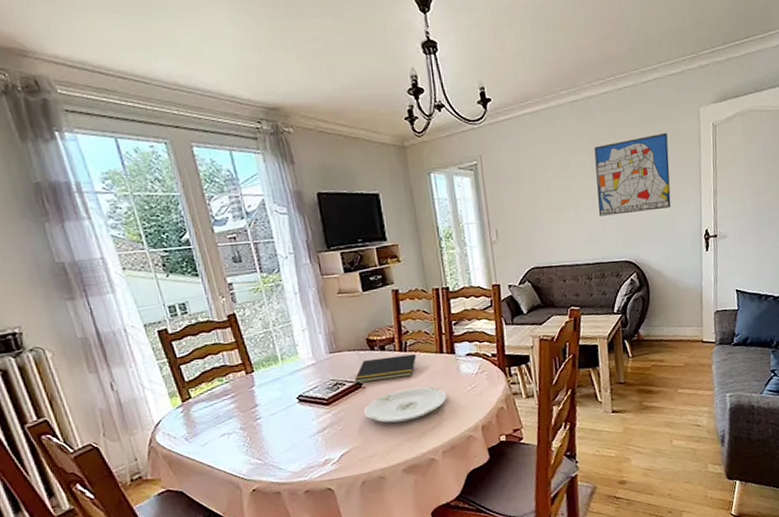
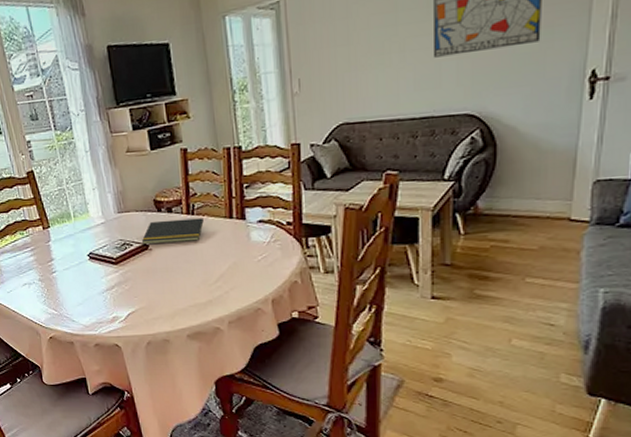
plate: present [363,387,447,424] -> none [150,253,235,287]

